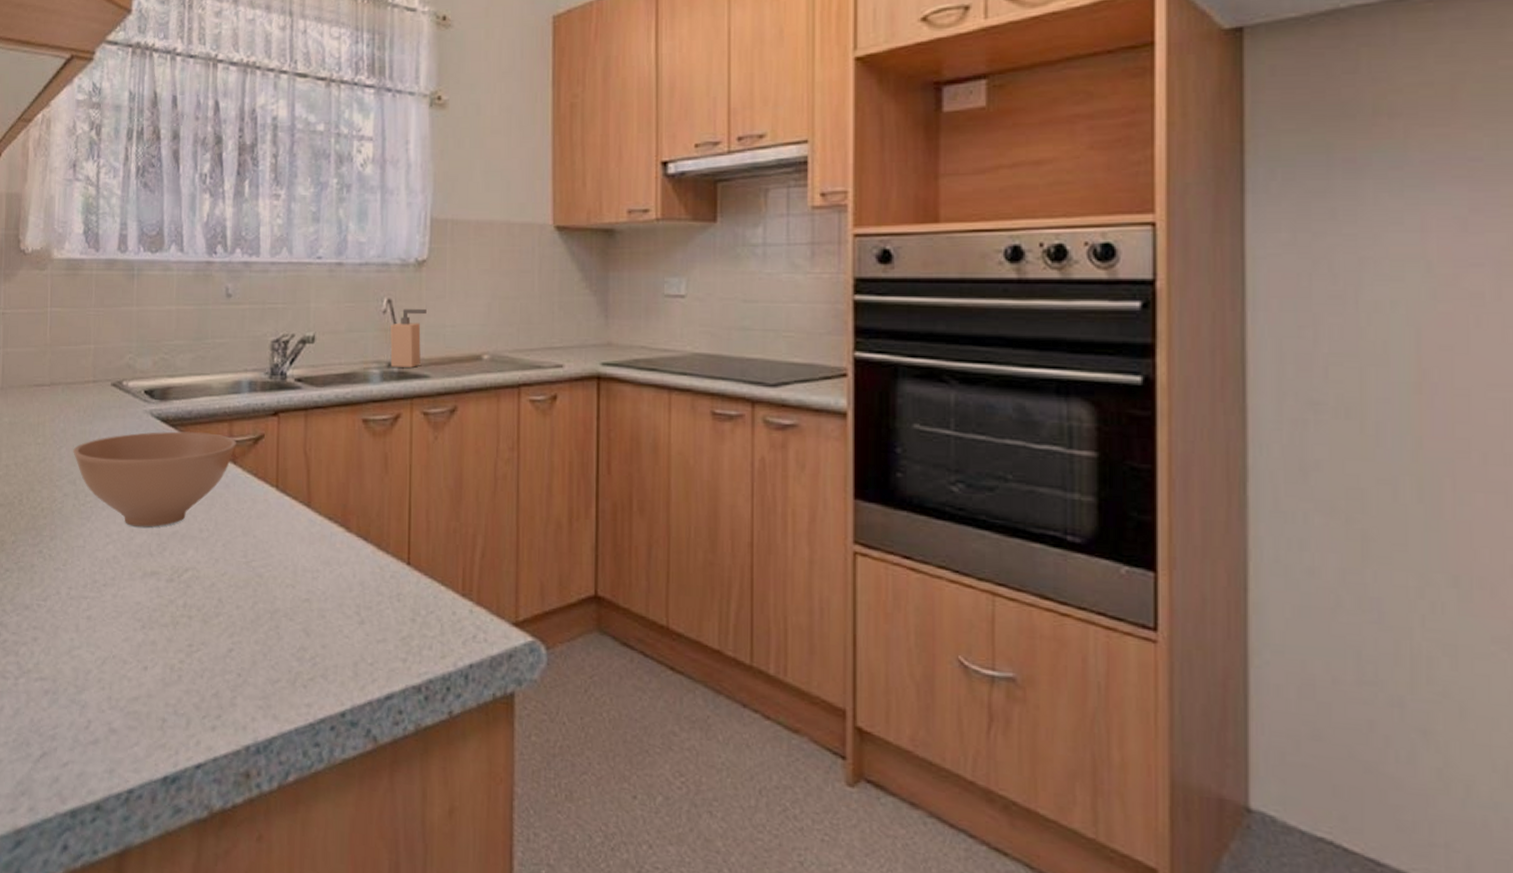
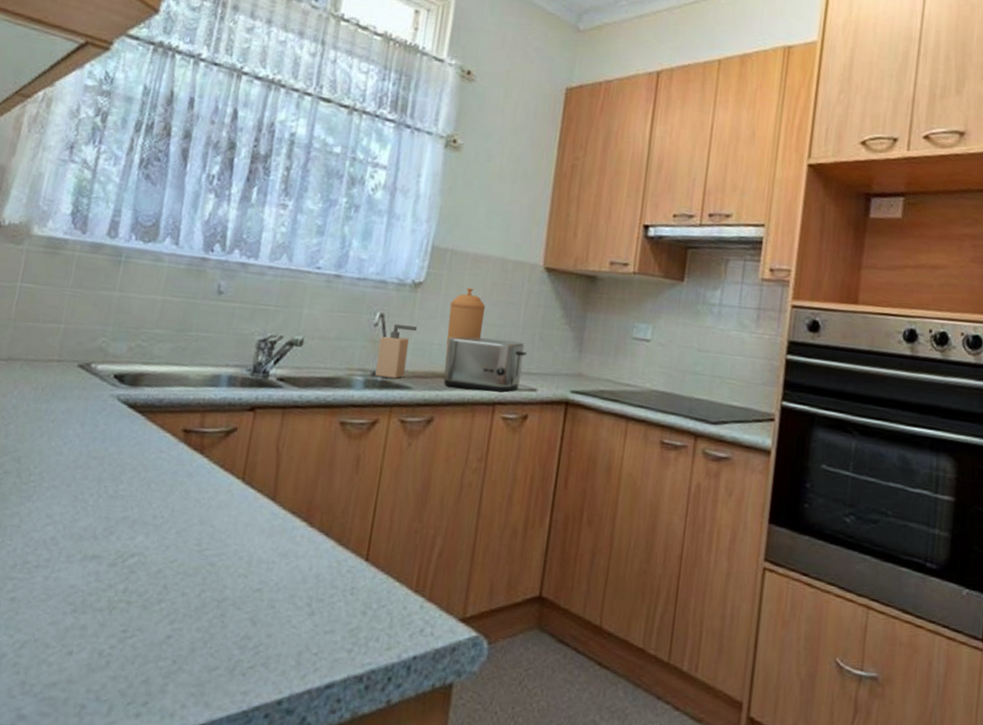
bowl: present [73,431,236,527] -> none [22,416,207,511]
canister: none [458,259,496,347] -> present [445,287,486,364]
toaster: none [461,313,548,372] -> present [443,335,528,393]

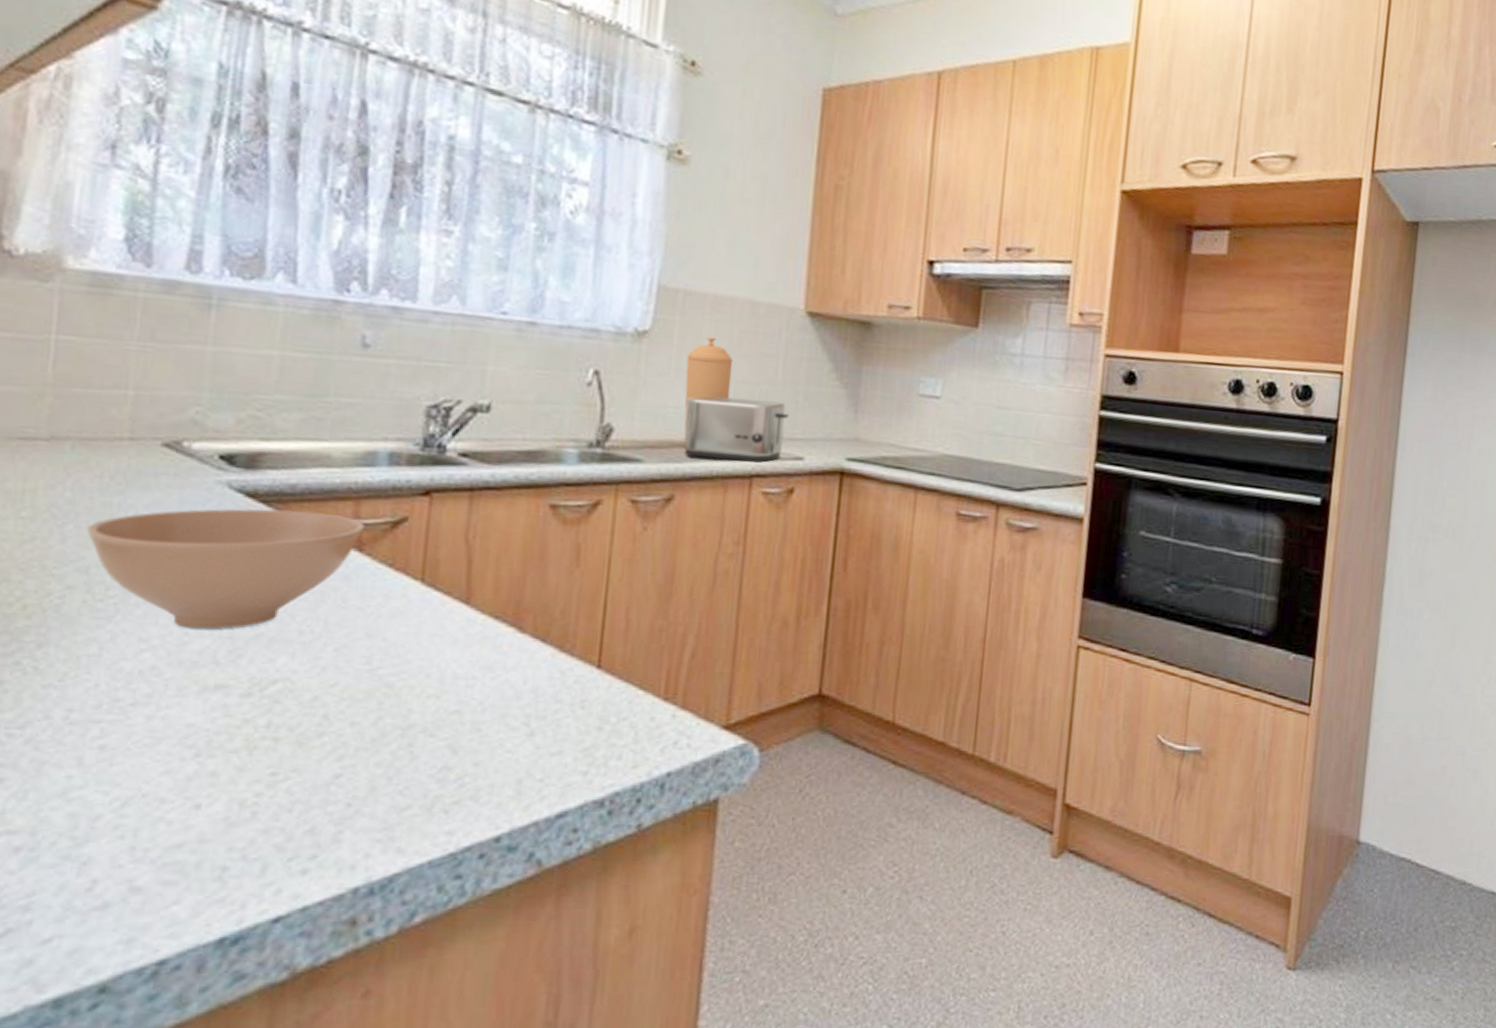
bowl: none [22,416,207,511] -> present [86,508,365,629]
soap dispenser: present [375,324,417,378] -> none [593,383,644,450]

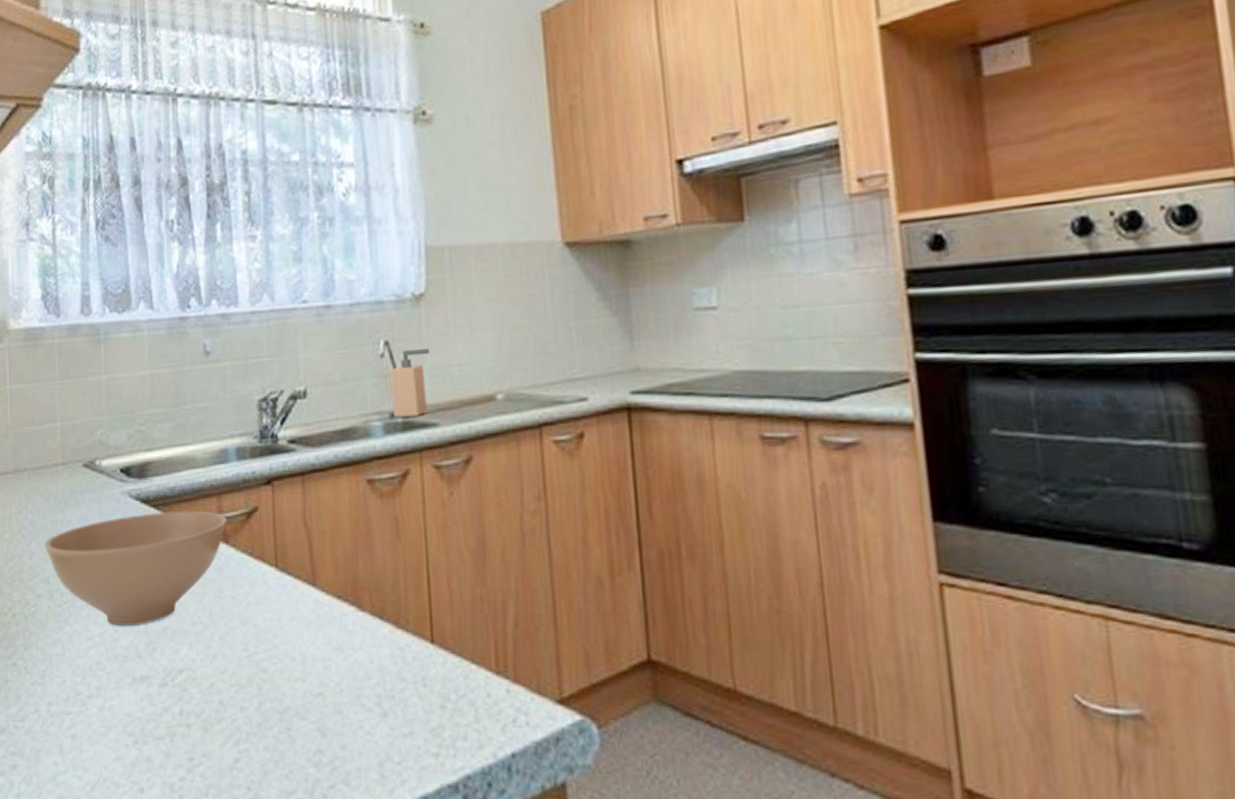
soap dispenser: none [593,383,644,450] -> present [390,349,429,417]
toaster: present [683,395,790,463] -> none [469,342,567,415]
canister: present [684,336,733,431] -> none [461,287,507,388]

